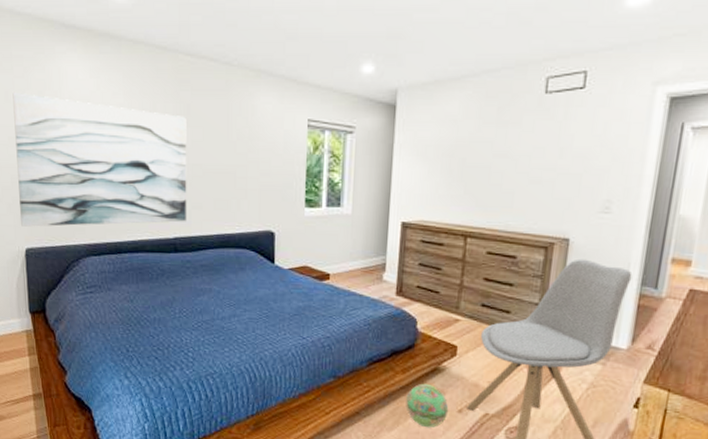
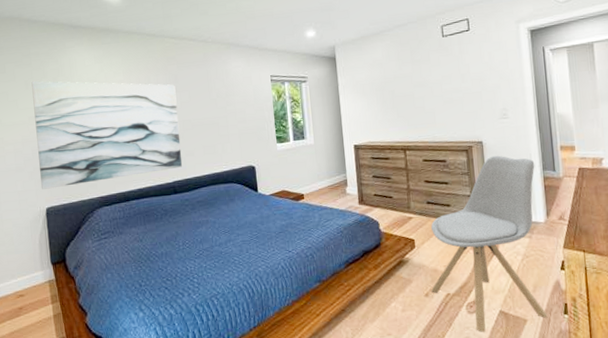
ball: present [406,383,449,428] -> none [381,275,418,315]

